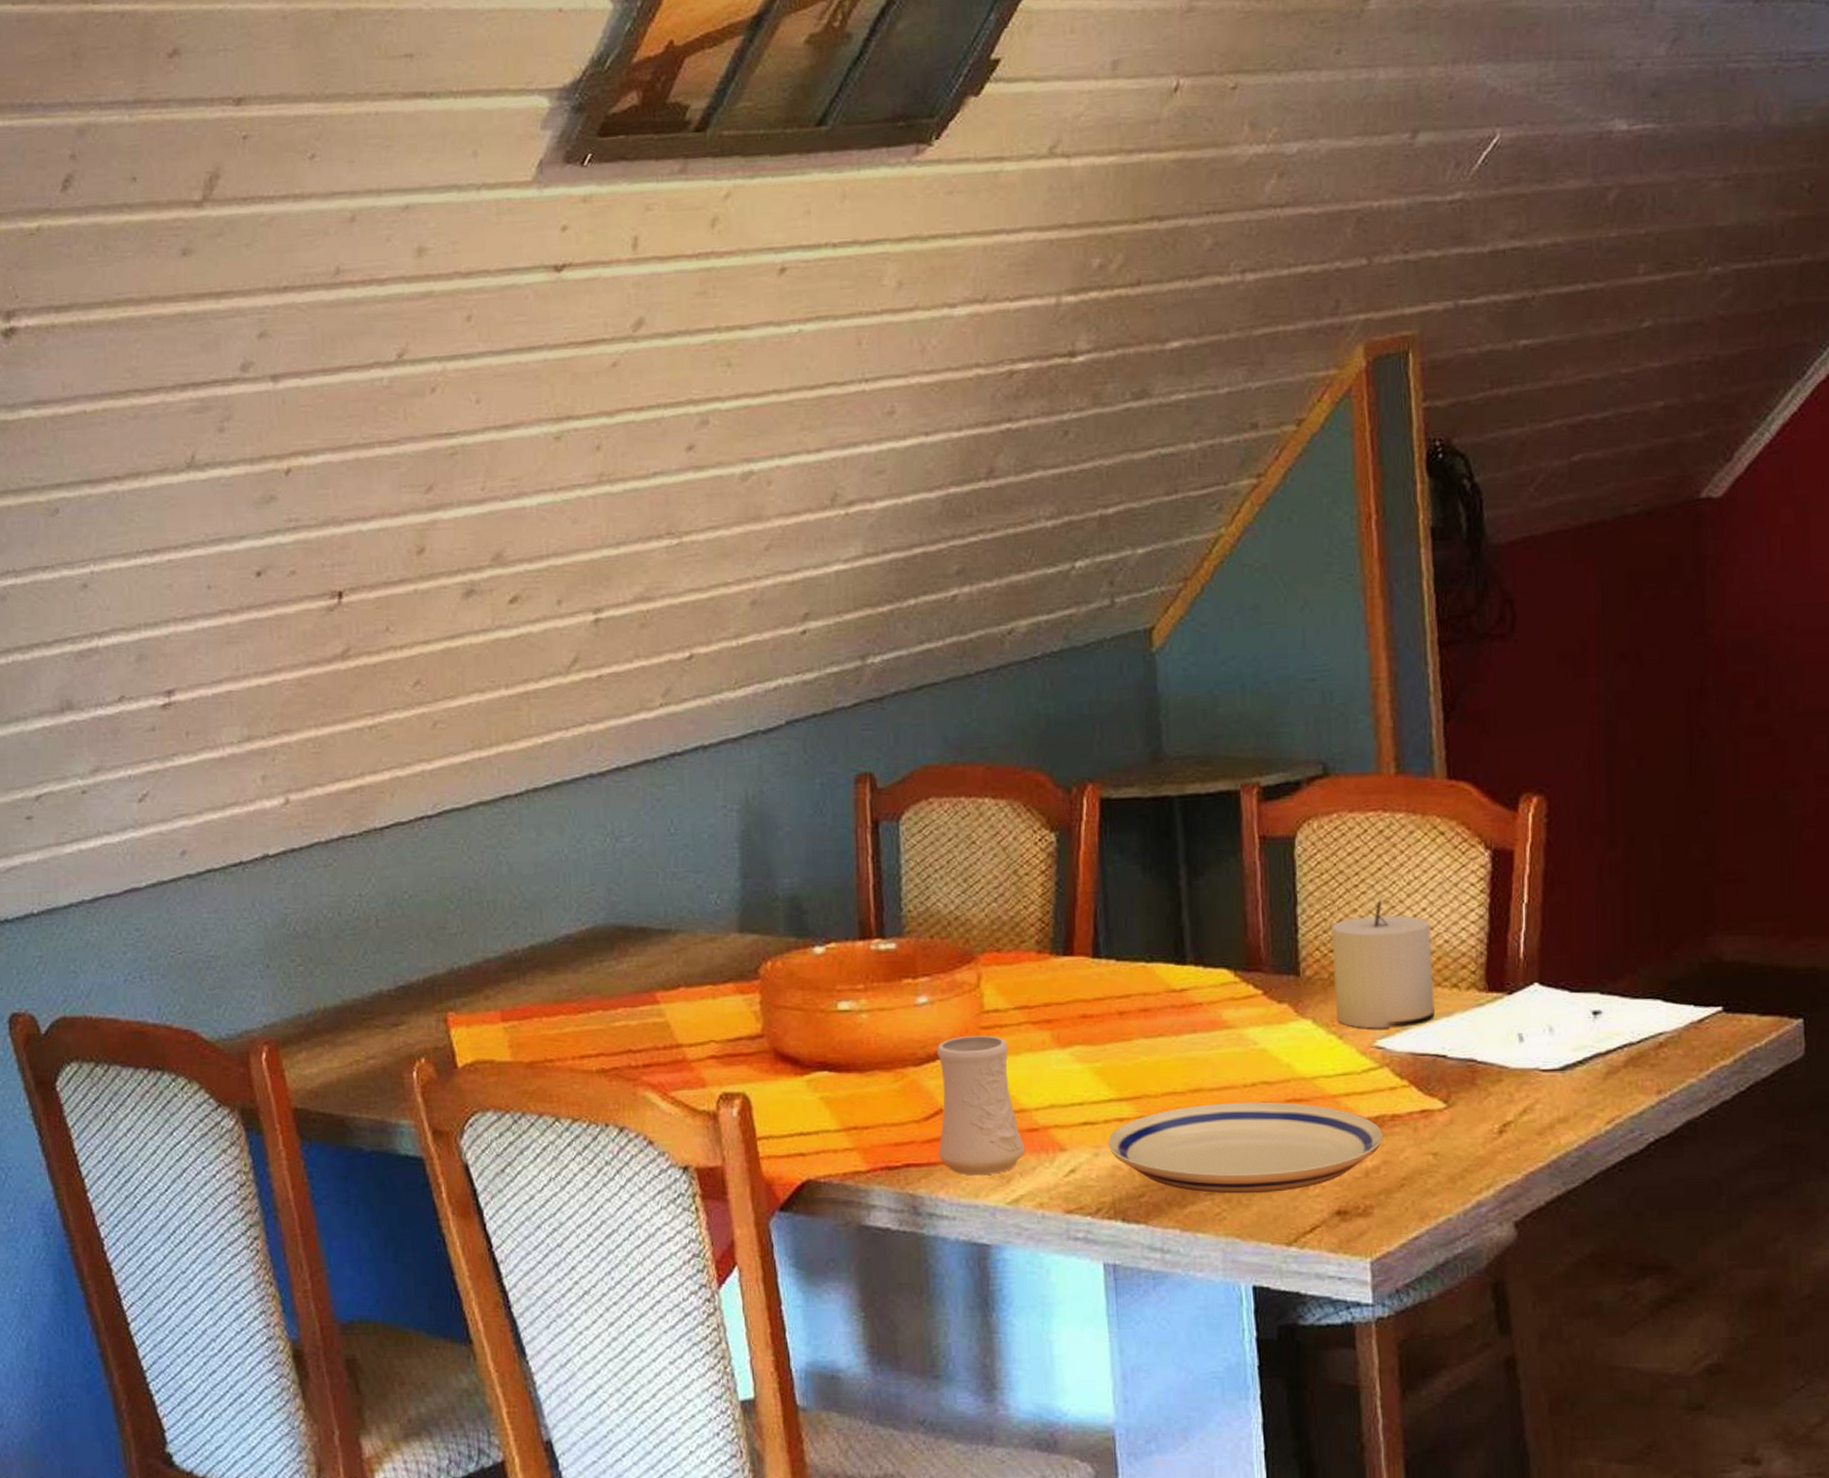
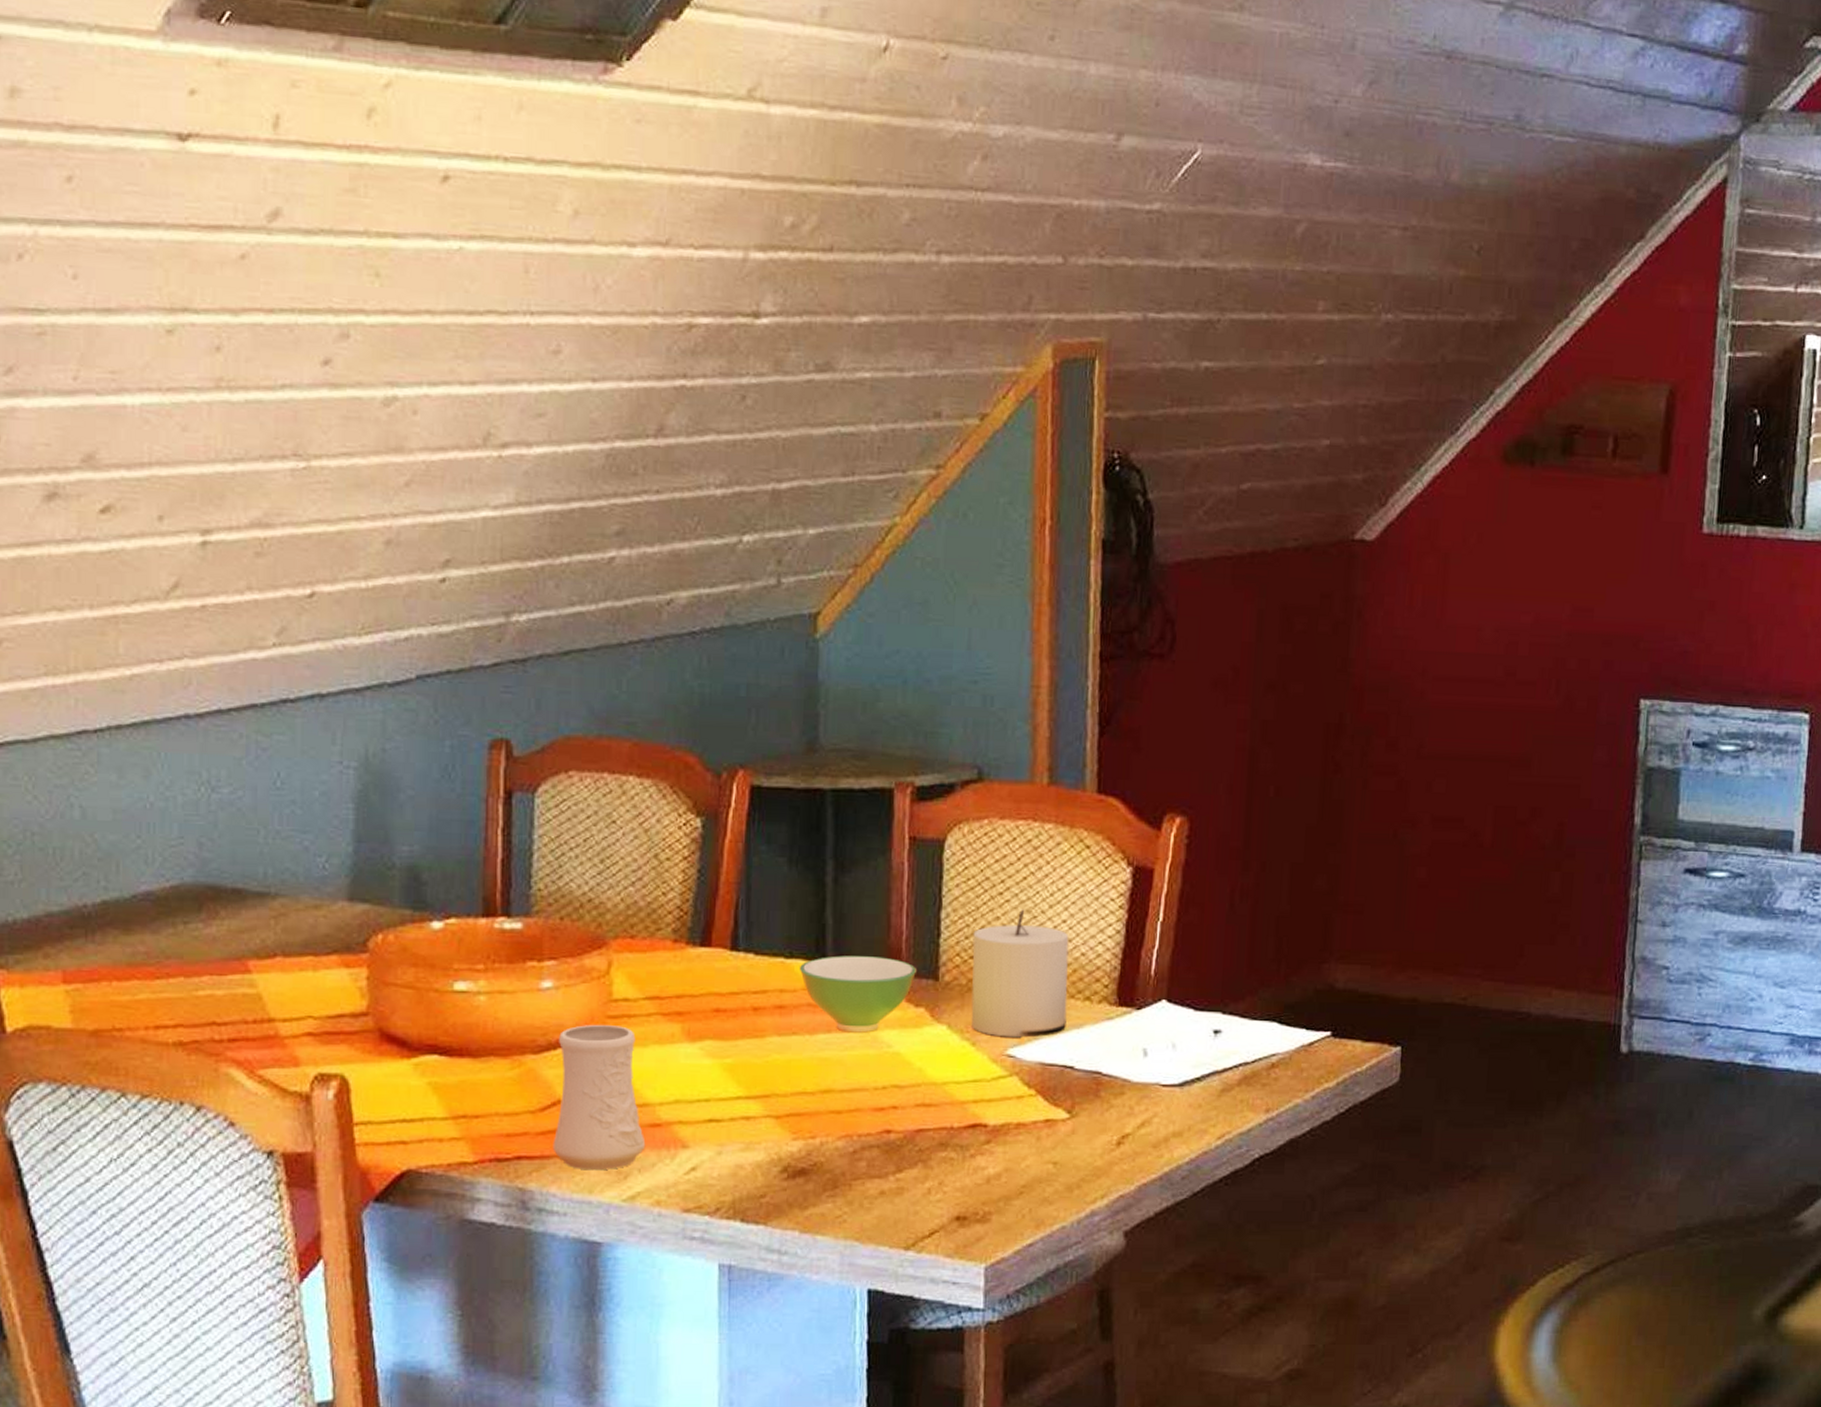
plate: present [1108,1101,1384,1194] -> none [732,1104,1008,1197]
bowl: none [1160,955,1278,1033] -> present [799,955,918,1034]

